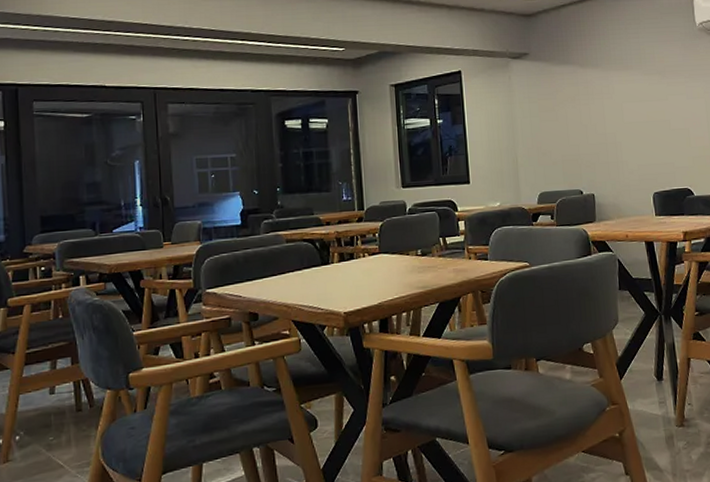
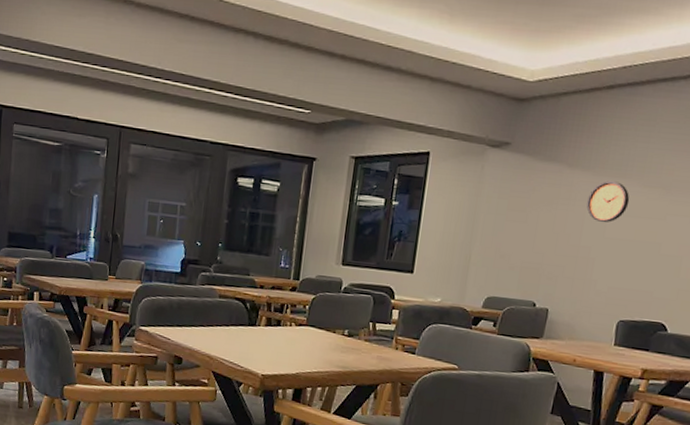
clock: none [602,73,636,110] -> present [586,180,630,223]

